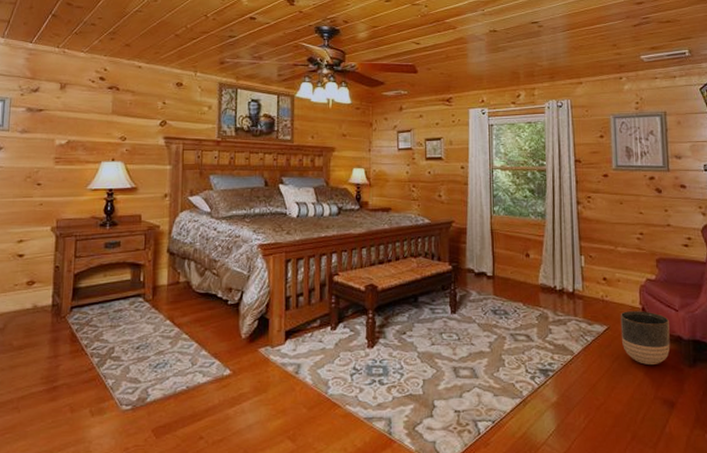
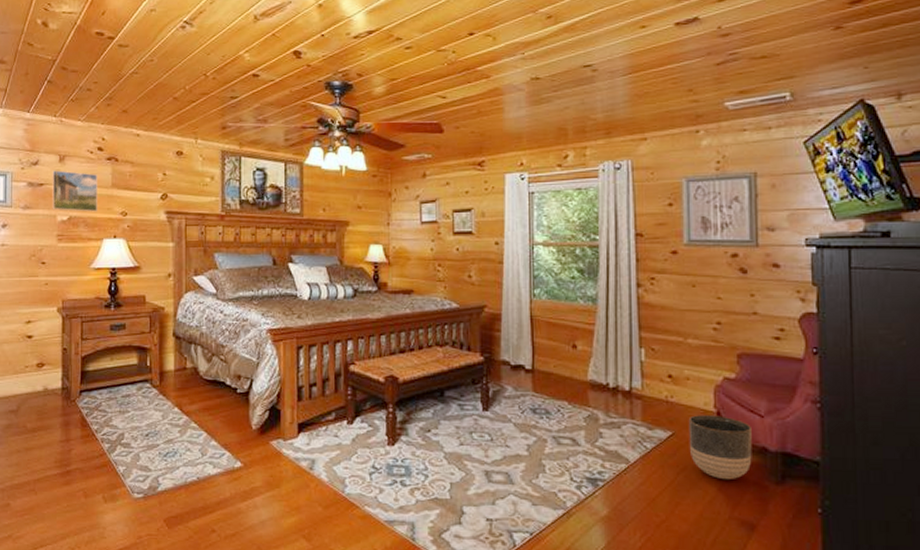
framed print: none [50,97,98,137] -> present [52,170,97,212]

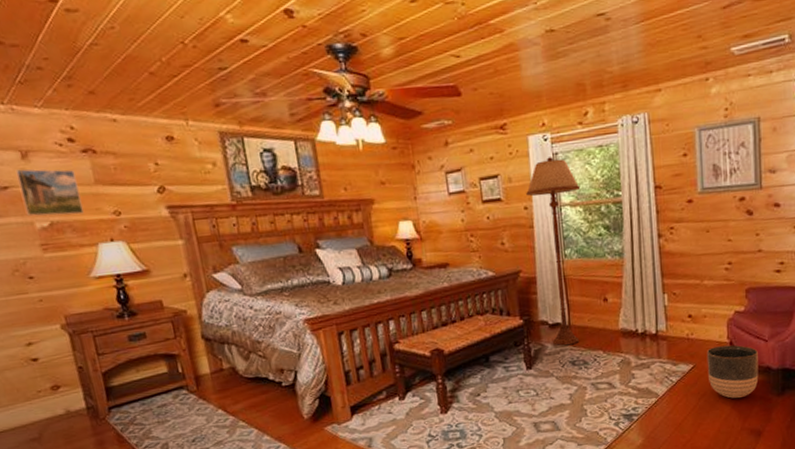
floor lamp: none [498,196,555,391] -> present [526,157,581,346]

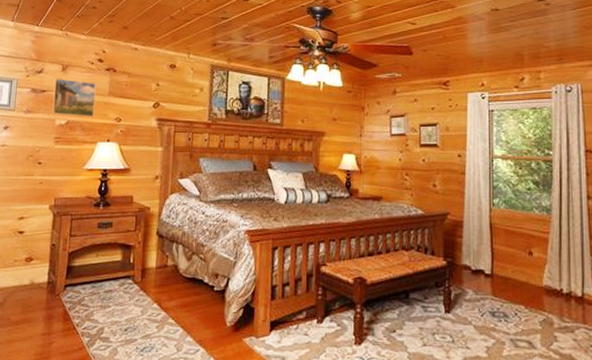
floor lamp: present [526,157,581,346] -> none [461,113,513,295]

